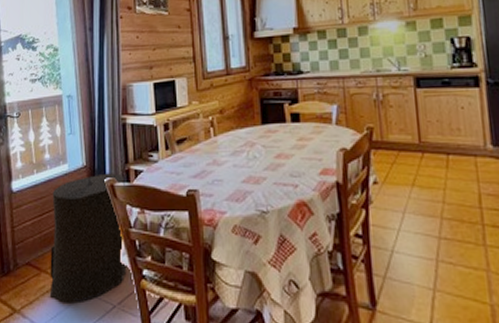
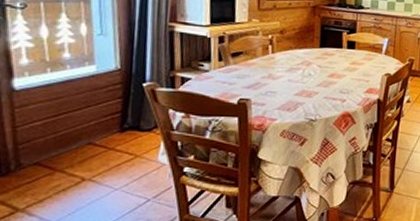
trash can: present [49,173,126,304] -> none [66,78,169,200]

